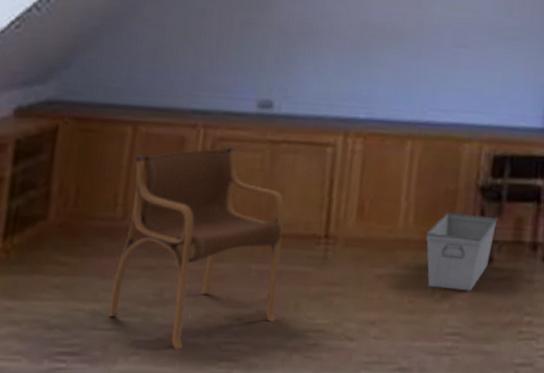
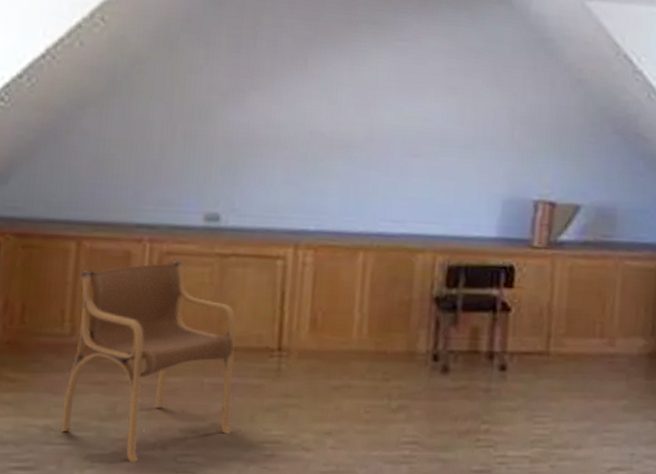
storage bin: present [426,213,498,291] -> none [380,324,453,401]

